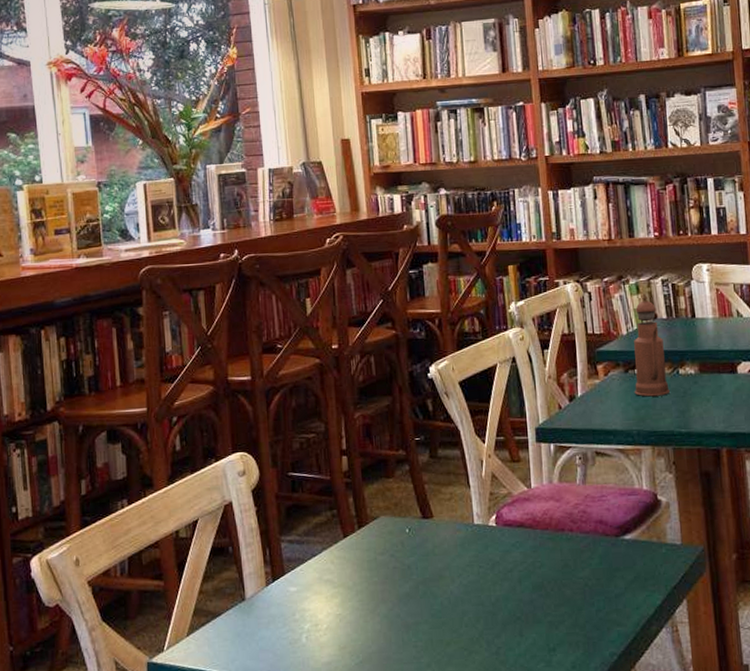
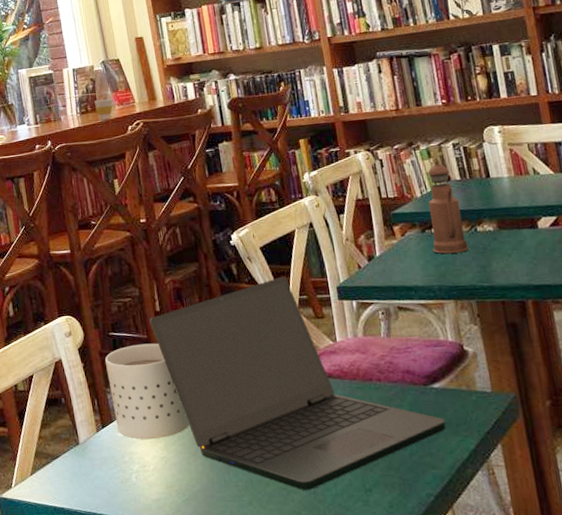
mug: none [282,485,370,594] -> present [105,343,190,439]
cup: none [291,206,311,233] -> present [94,99,113,123]
laptop: none [334,414,634,650] -> present [149,276,446,490]

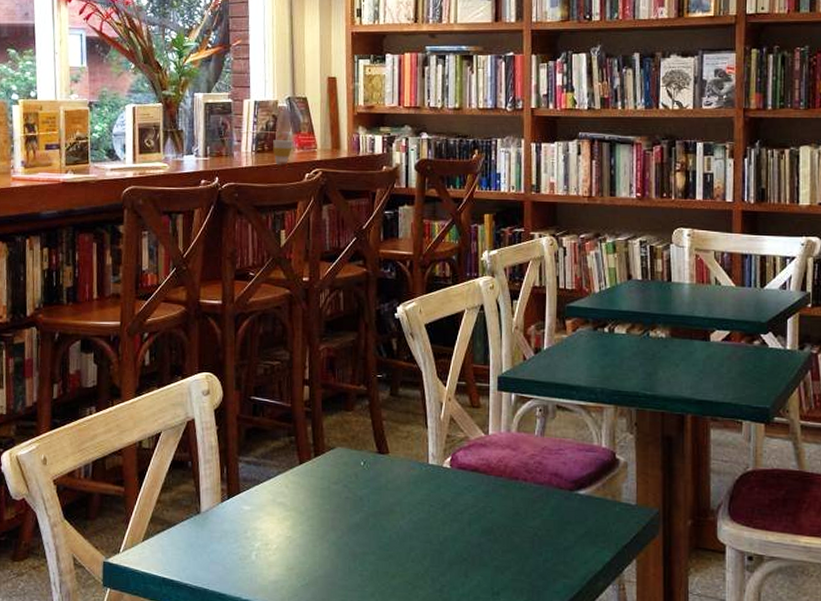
mug: present [105,343,190,439] -> none [242,412,322,516]
laptop: present [149,276,446,490] -> none [296,358,585,587]
coffeepot: present [428,158,469,254] -> none [601,254,638,357]

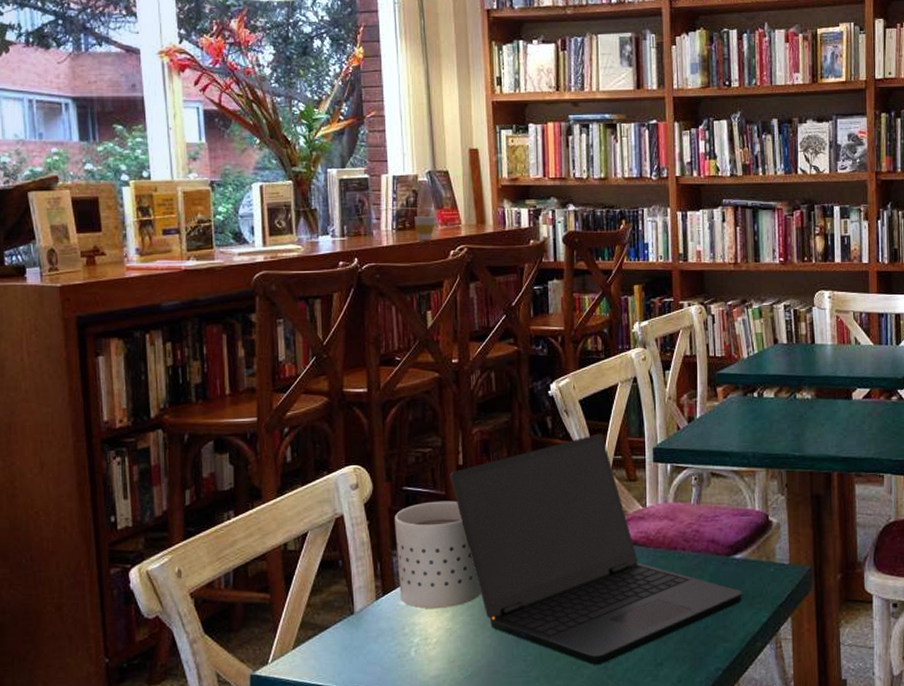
mug: none [242,412,322,516] -> present [395,500,482,609]
laptop: none [296,358,585,587] -> present [450,433,742,665]

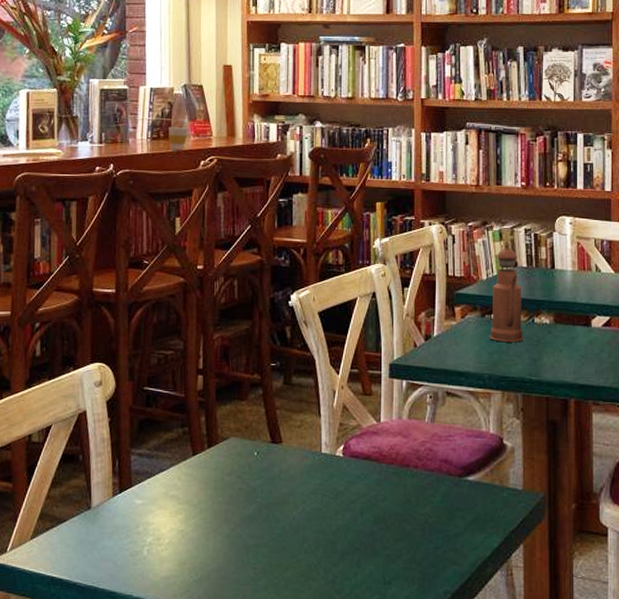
mug: present [395,500,482,609] -> none [134,403,215,509]
laptop: present [450,433,742,665] -> none [190,345,474,578]
coffeepot: none [752,319,786,420] -> present [489,241,524,343]

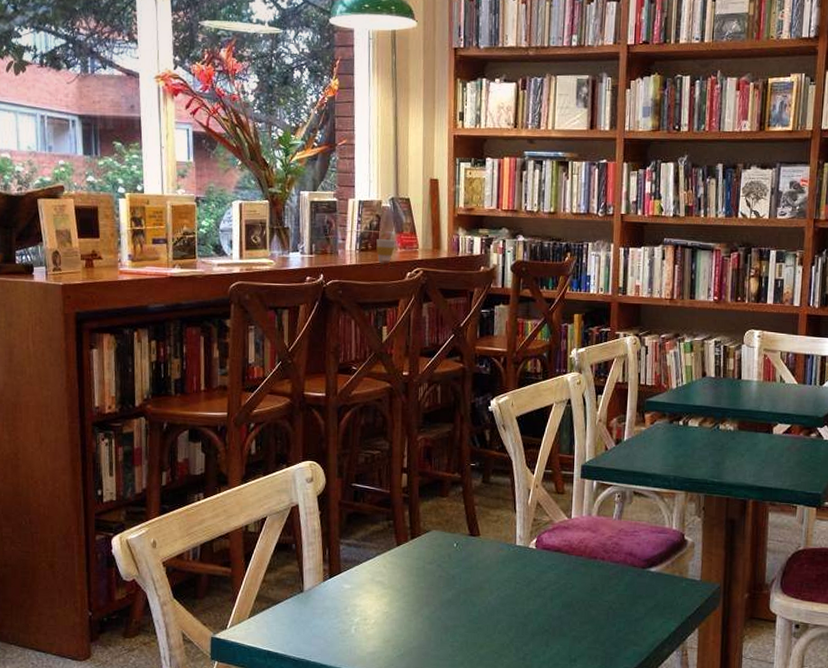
coffeepot: present [489,241,524,343] -> none [676,353,709,448]

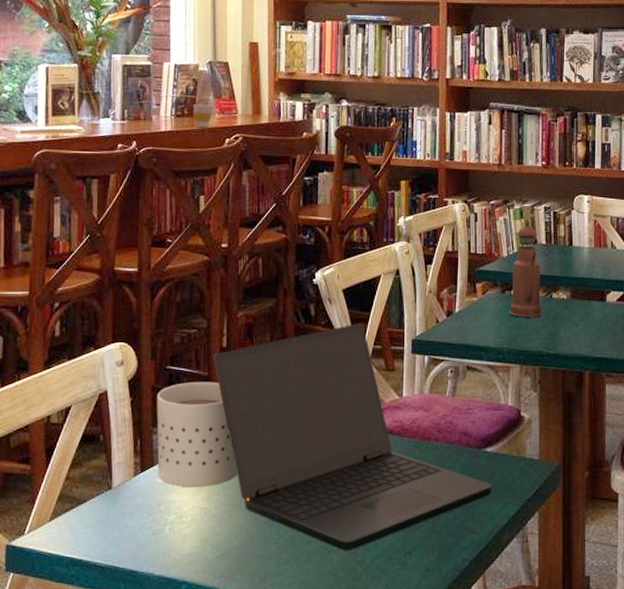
mug: none [343,498,417,594] -> present [156,381,238,487]
laptop: none [395,448,654,655] -> present [213,322,492,550]
coffeepot: none [676,353,709,448] -> present [509,219,542,318]

